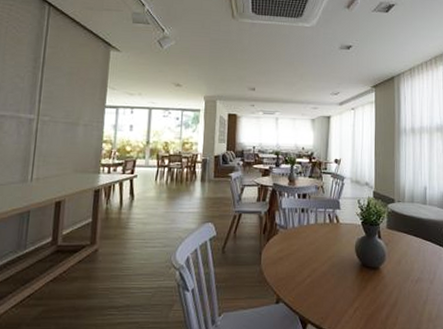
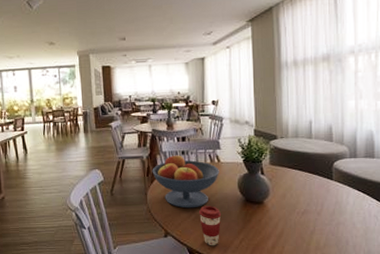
fruit bowl: none [269,211,338,272] -> present [152,154,219,209]
coffee cup: none [313,269,338,315] -> present [198,206,222,246]

